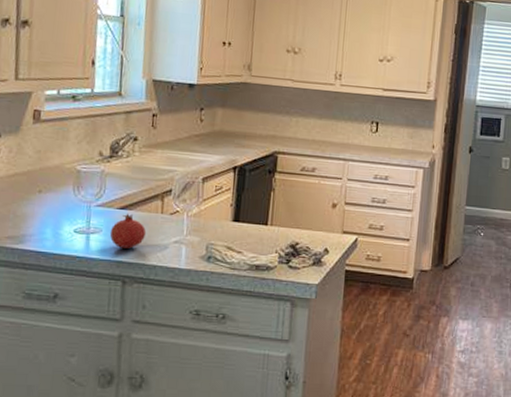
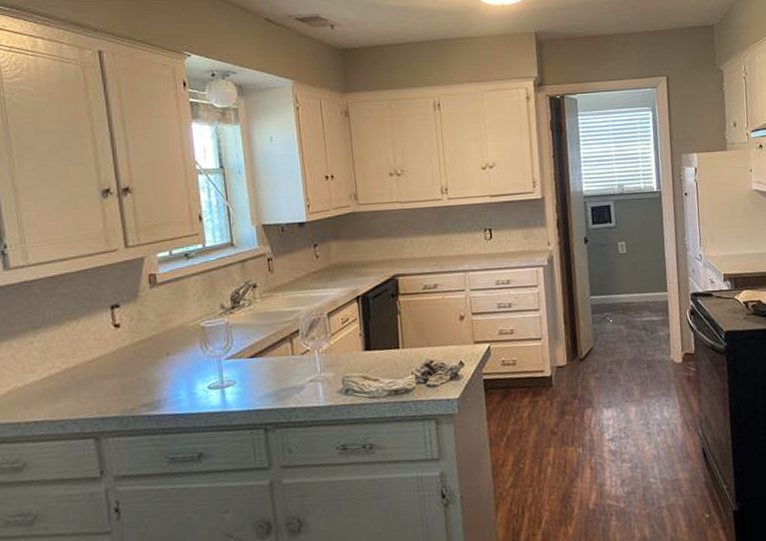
fruit: present [109,213,147,249] -> none [244,360,281,396]

